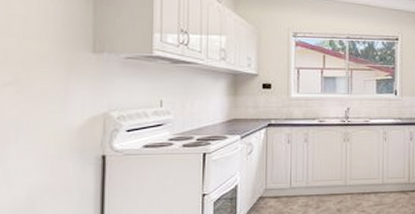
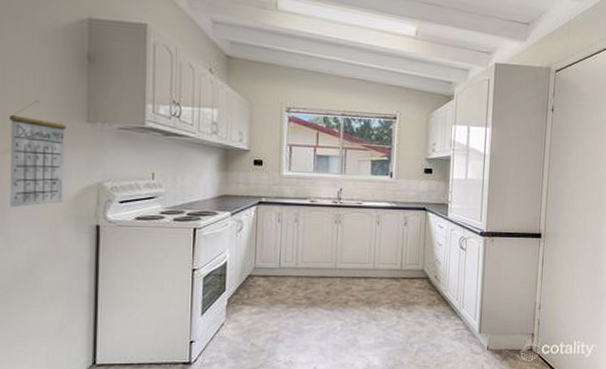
calendar: none [10,32,71,142] -> present [8,100,66,208]

